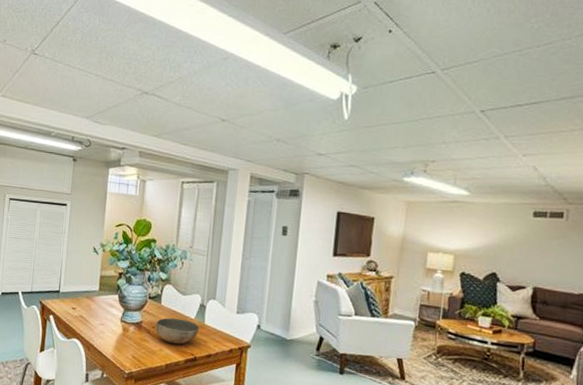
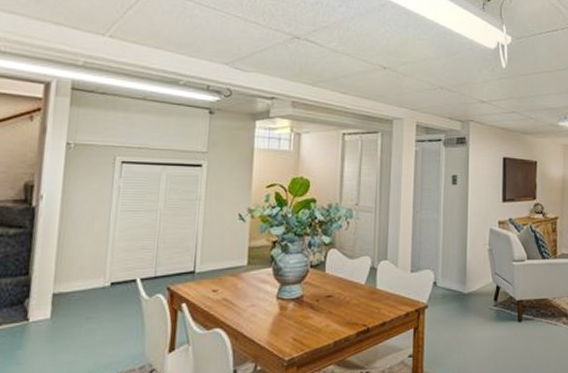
bowl: present [155,318,200,344] -> none [320,286,371,316]

